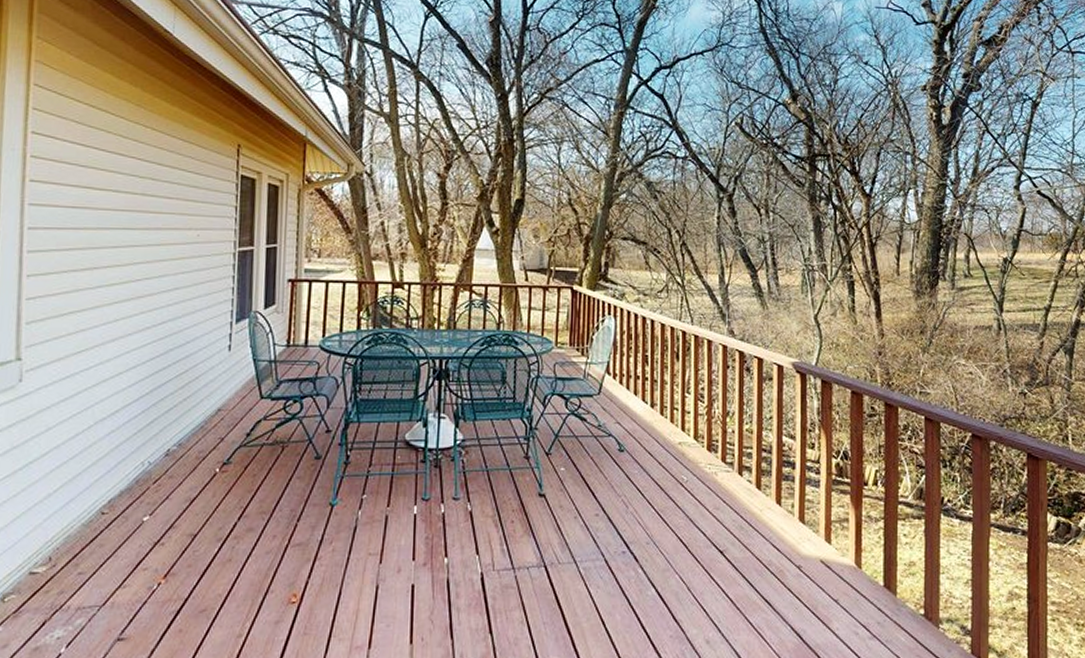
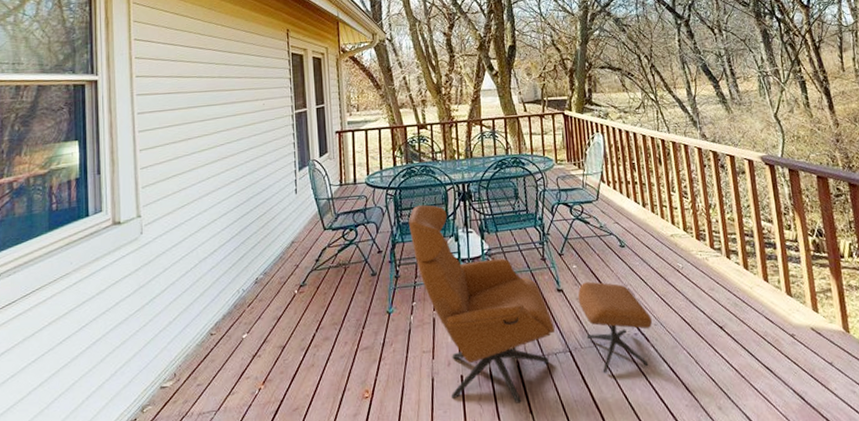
lounge chair: none [367,380,645,621] -> present [408,205,653,403]

